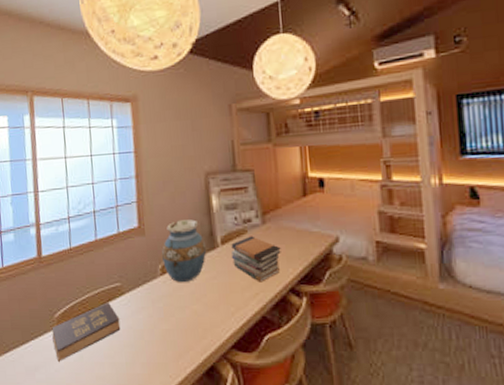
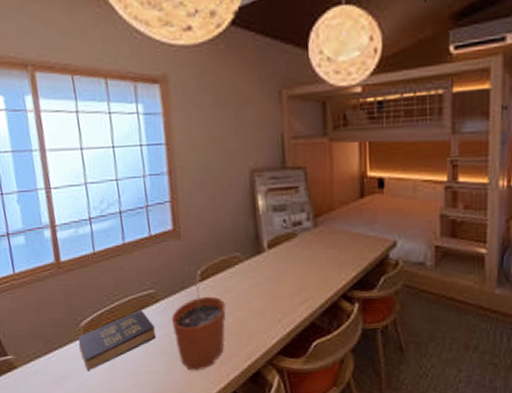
plant pot: none [135,277,184,364] -> present [171,283,226,371]
vase: present [162,219,207,283] -> none [201,222,252,290]
book stack: present [231,236,281,283] -> none [279,240,334,289]

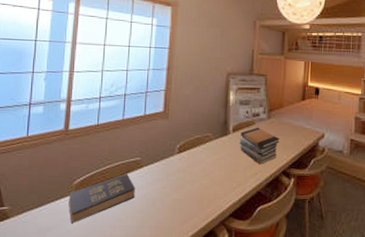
plant pot: present [171,283,226,371] -> none [150,155,194,227]
book stack: none [279,240,334,289] -> present [240,127,280,165]

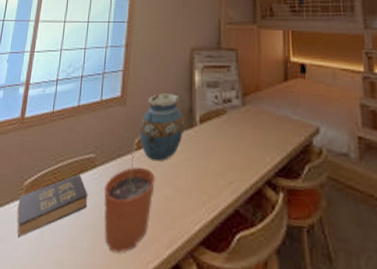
plant pot: none [150,155,194,227] -> present [104,152,155,253]
vase: none [181,109,220,161] -> present [140,93,185,162]
book stack: present [240,127,280,165] -> none [209,117,259,170]

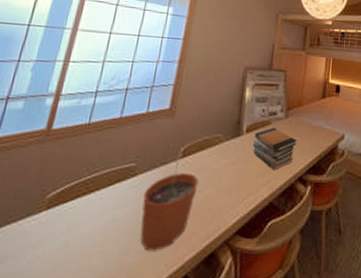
hardback book: present [17,174,88,238] -> none [34,183,125,251]
vase: present [140,93,185,162] -> none [186,107,232,167]
book stack: none [209,117,259,170] -> present [253,127,297,171]

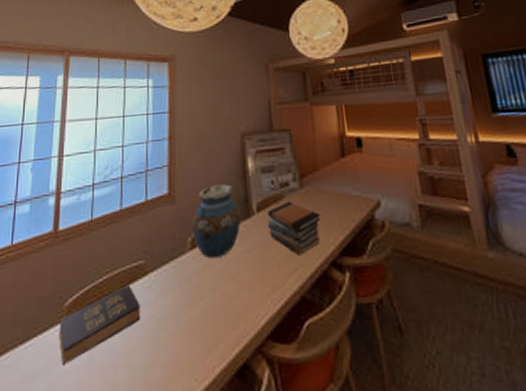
hardback book: none [34,183,125,251] -> present [59,284,141,365]
plant pot: present [140,160,199,251] -> none [159,251,214,363]
vase: none [186,107,232,167] -> present [192,184,241,259]

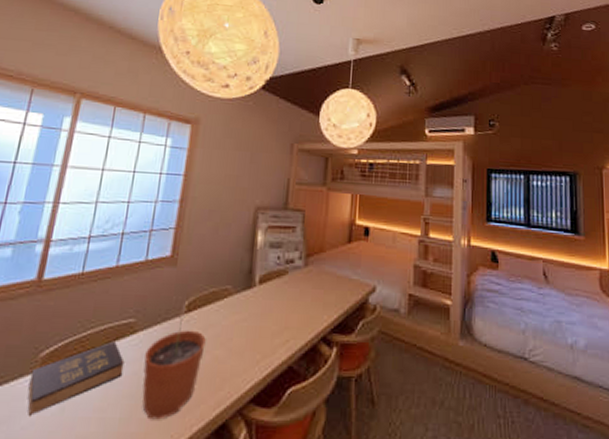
plant pot: none [159,251,214,363] -> present [142,315,206,420]
vase: present [192,184,241,259] -> none [191,253,243,324]
book stack: present [267,201,321,256] -> none [267,277,319,329]

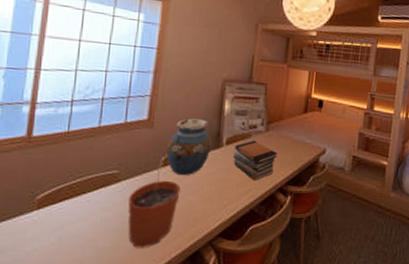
hardback book: present [28,341,125,416] -> none [29,187,111,244]
vase: none [191,253,243,324] -> present [167,118,212,176]
book stack: none [267,277,319,329] -> present [233,140,278,181]

